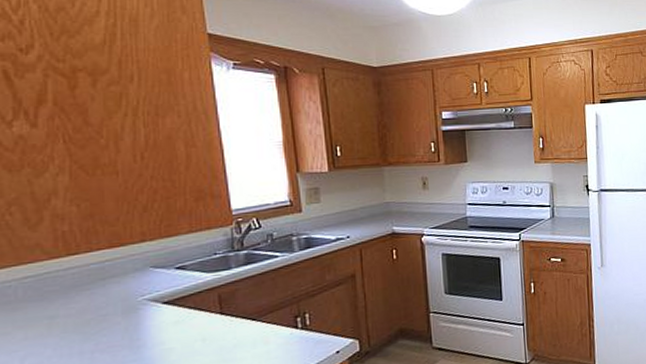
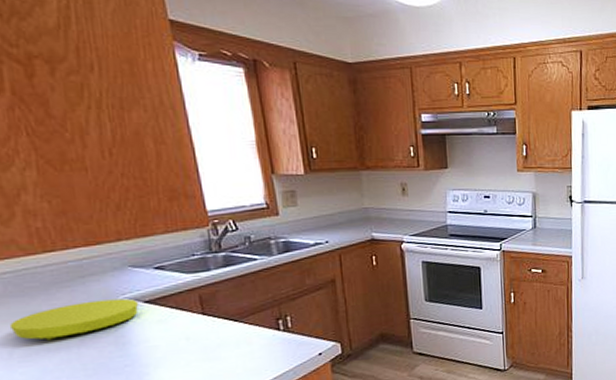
plate: none [24,300,156,346] -> present [9,298,138,340]

